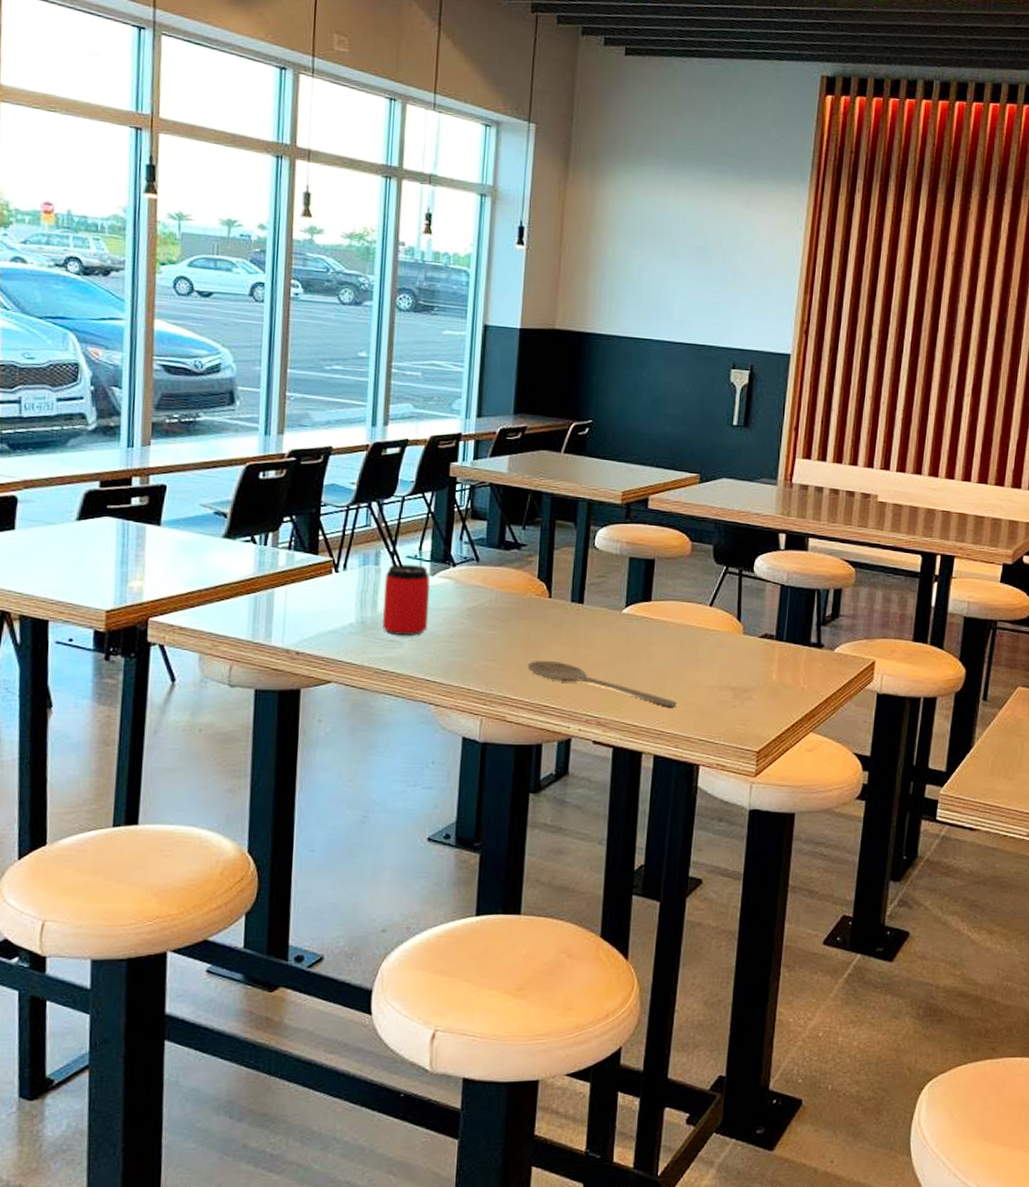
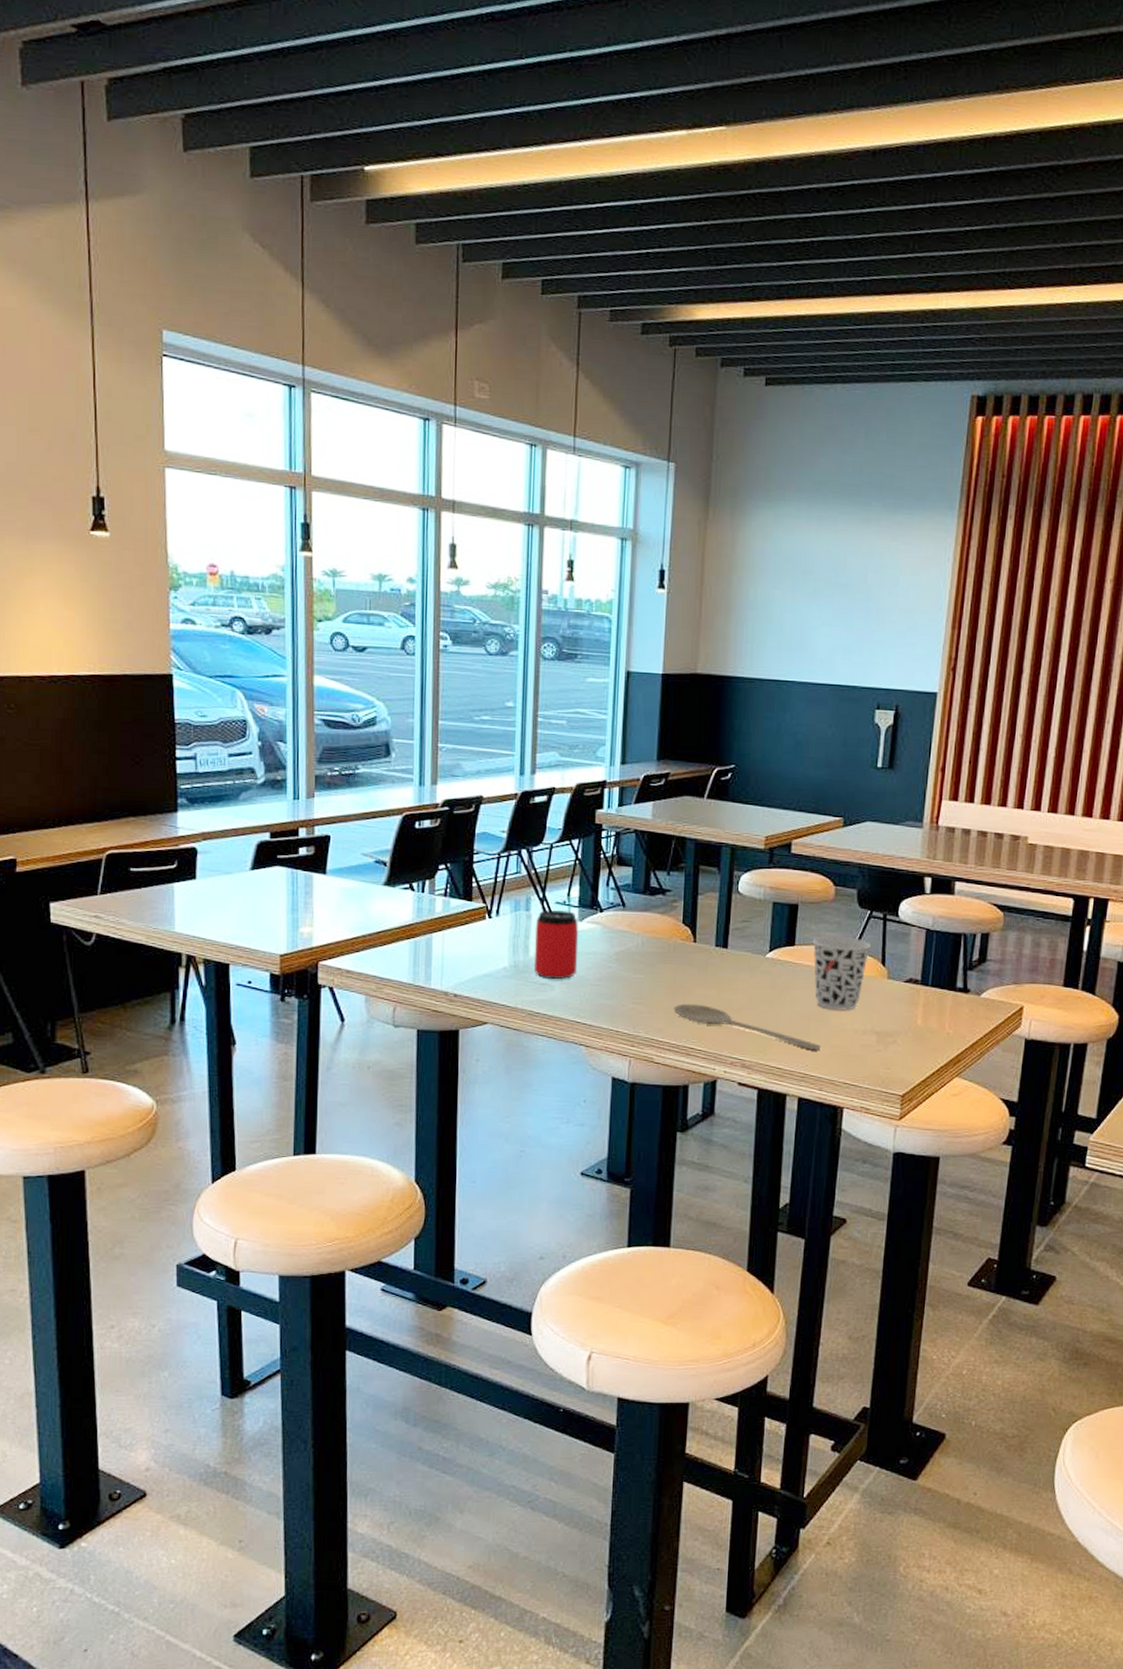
cup: none [668,592,727,666] -> present [812,936,871,1011]

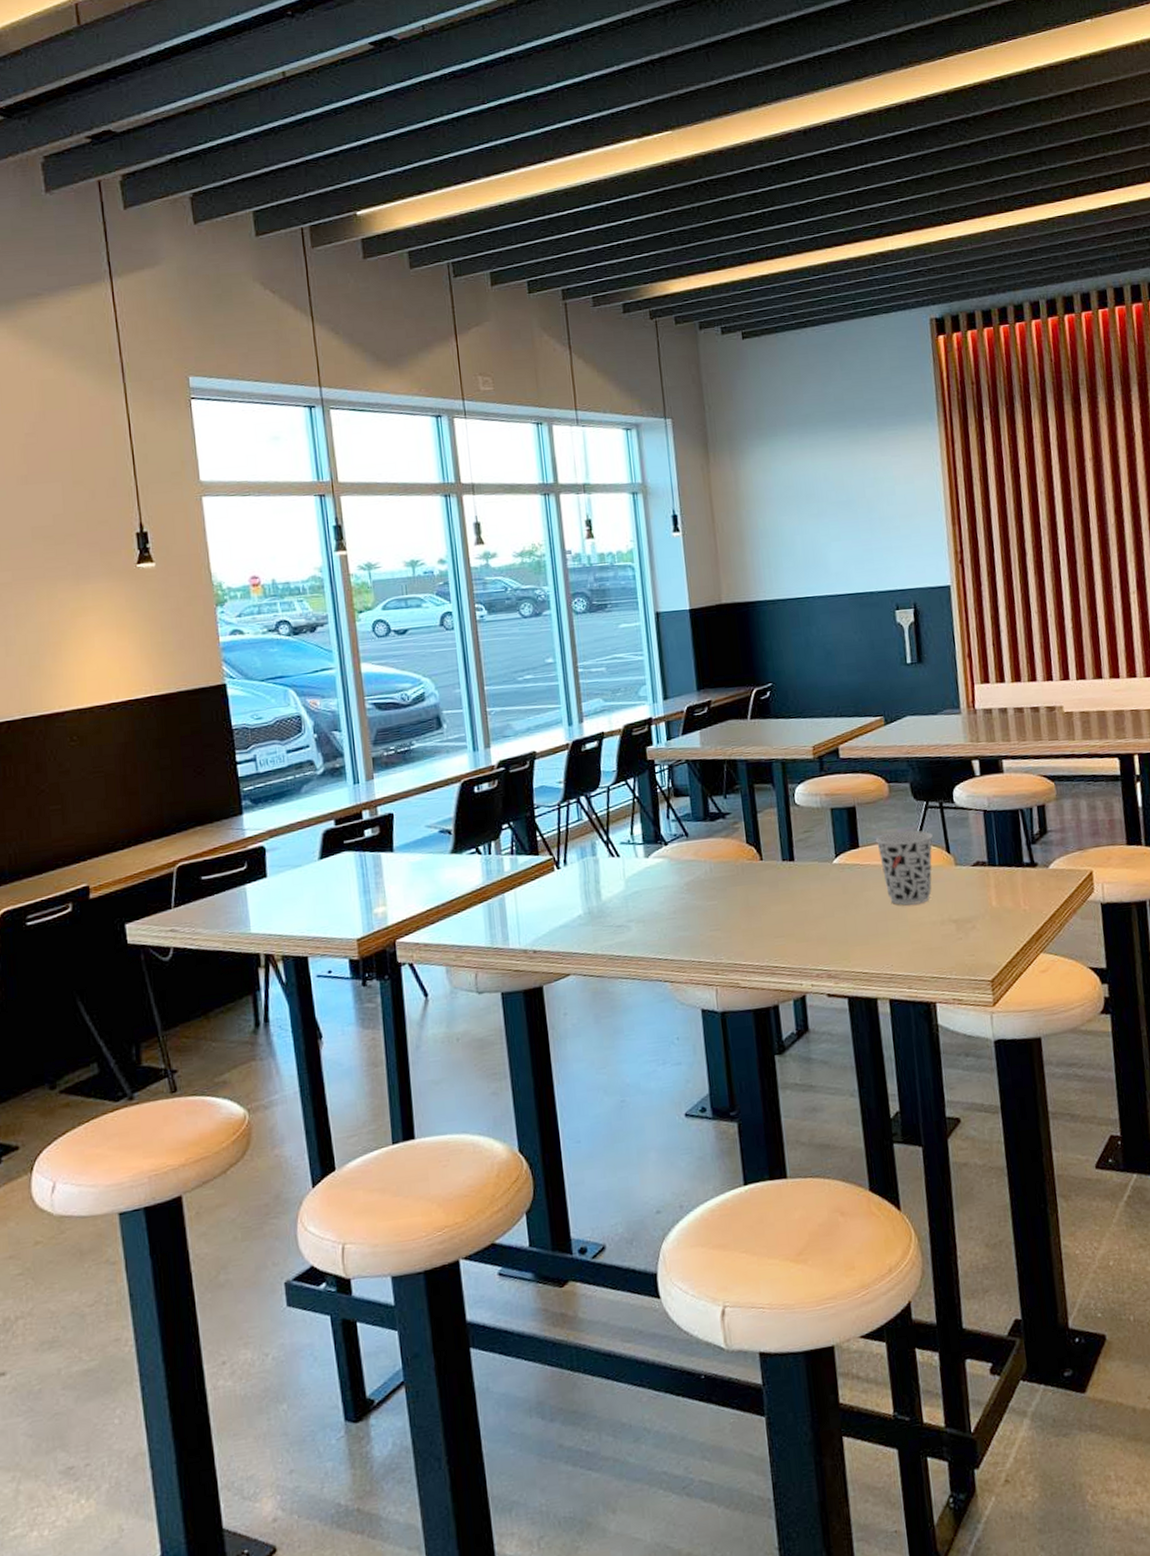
can: present [533,910,579,979] -> none [603,849,652,920]
wooden spoon: present [673,1003,821,1050] -> none [751,921,902,949]

